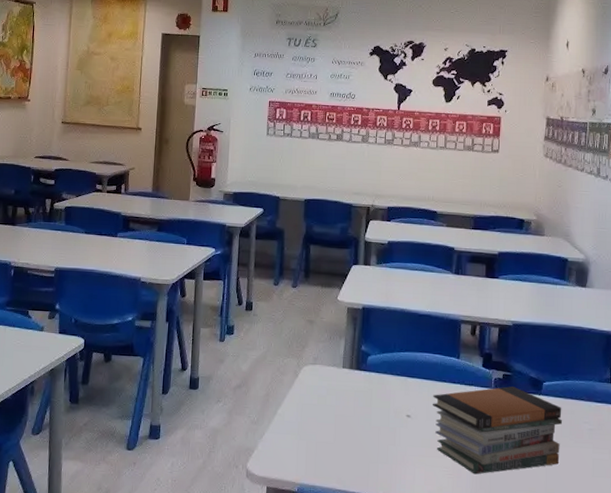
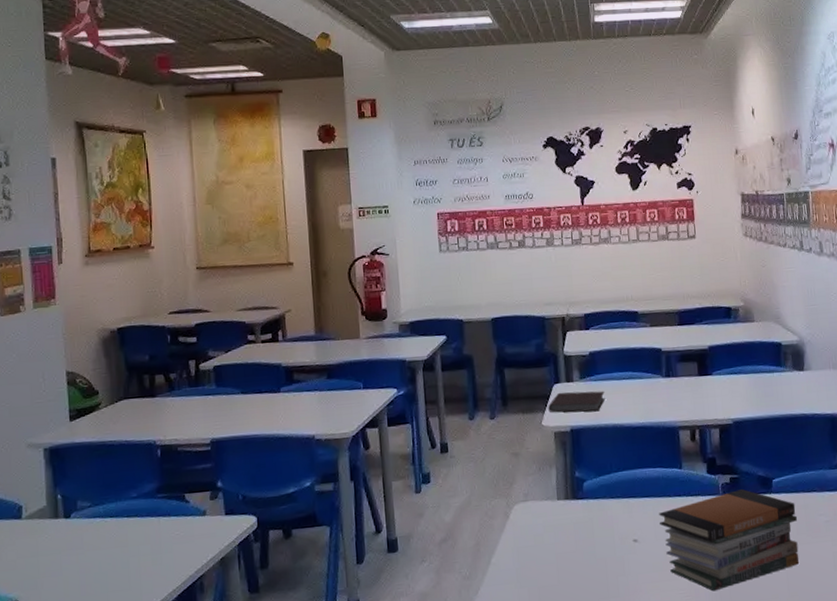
notebook: none [345,273,397,295] -> present [548,391,605,413]

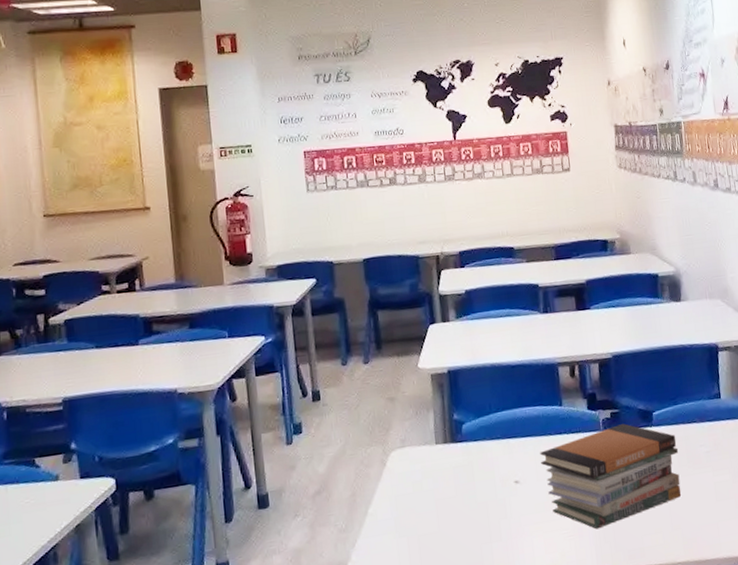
notebook: present [548,391,605,413] -> none [424,329,483,354]

